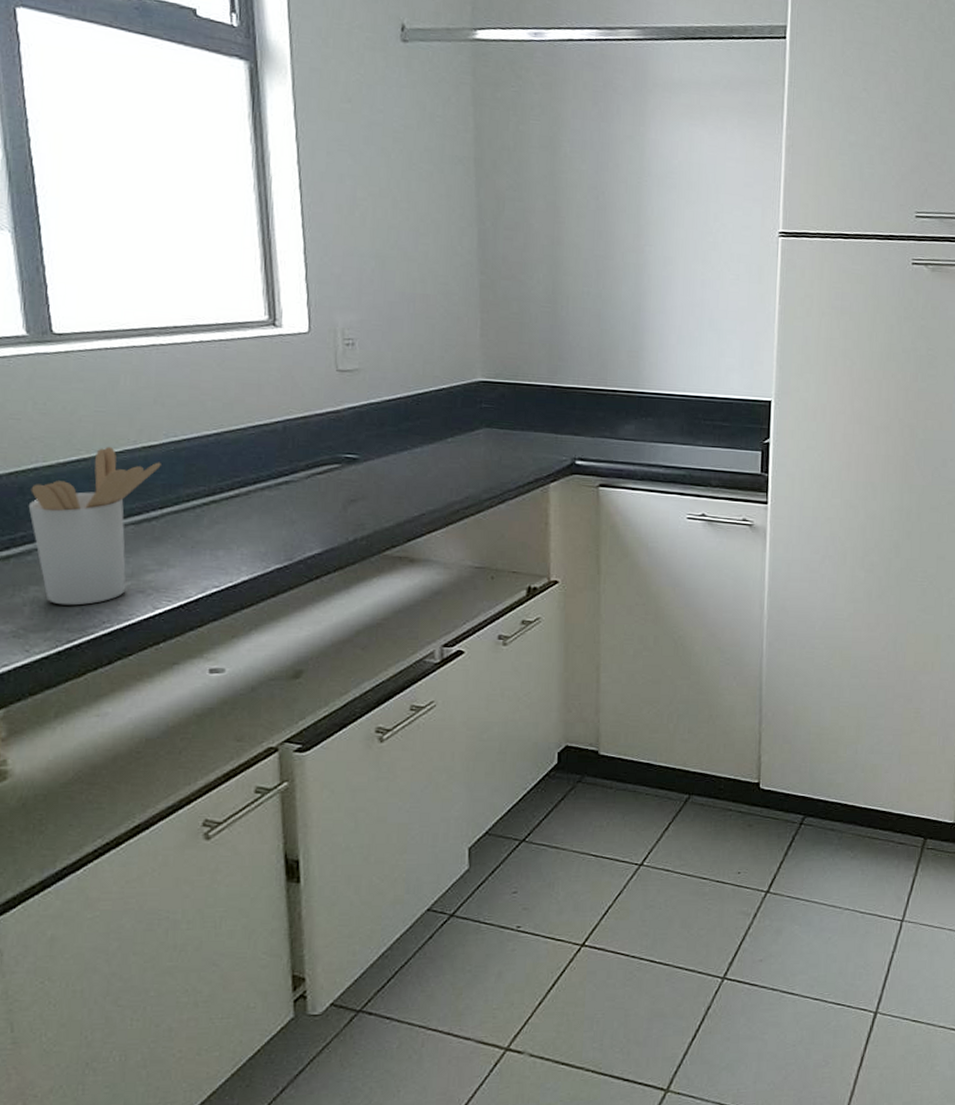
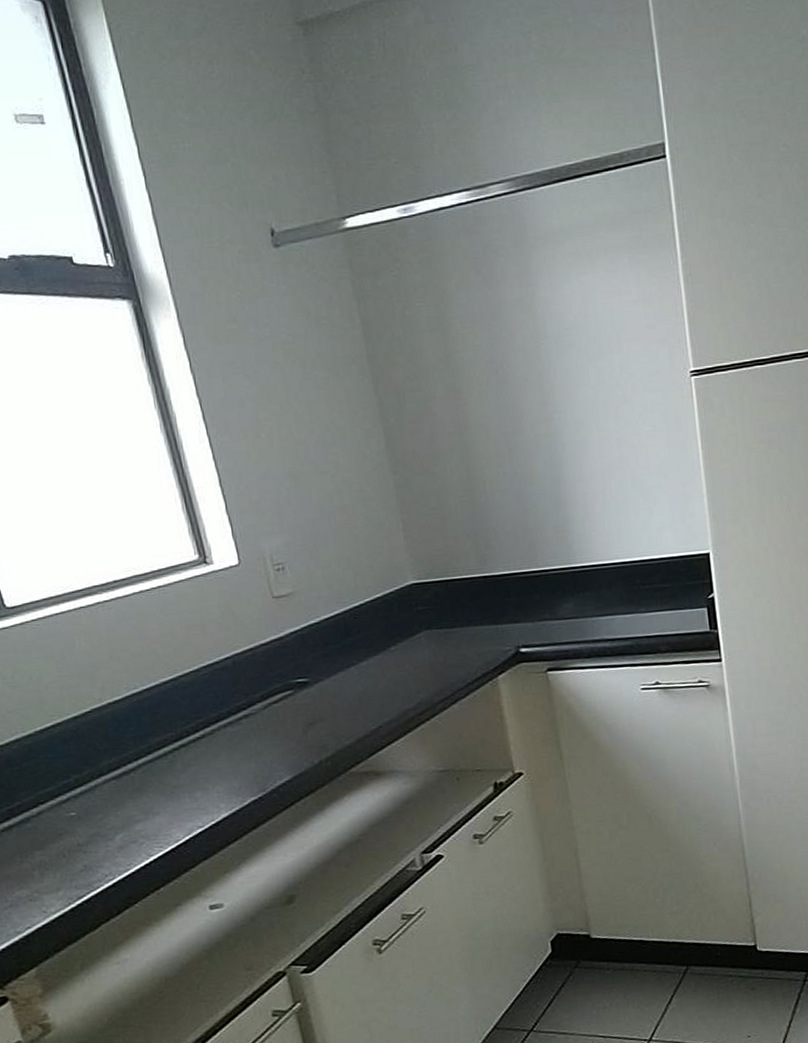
utensil holder: present [28,447,161,606] -> none [17,708,128,865]

